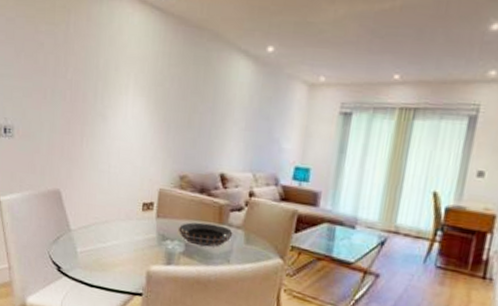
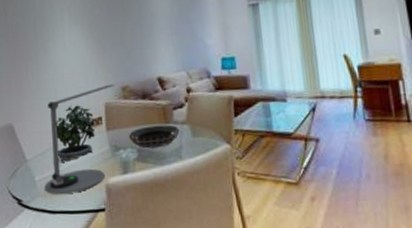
desk lamp: none [85,169,173,273] -> present [44,84,115,195]
potted plant: none [103,183,146,241] -> present [56,105,96,162]

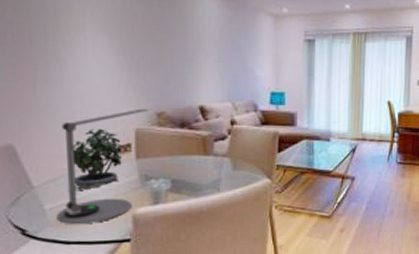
decorative bowl: present [129,124,180,149] -> none [163,156,219,180]

